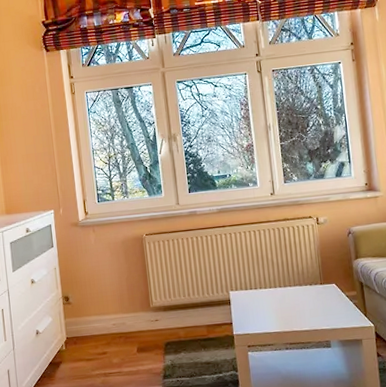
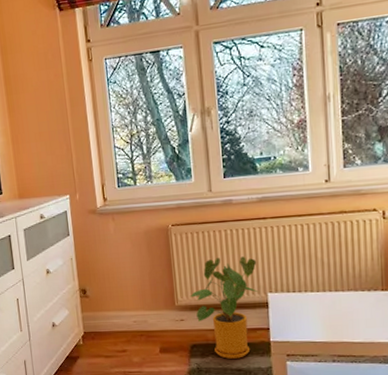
house plant: none [163,260,222,354] -> present [190,256,259,359]

